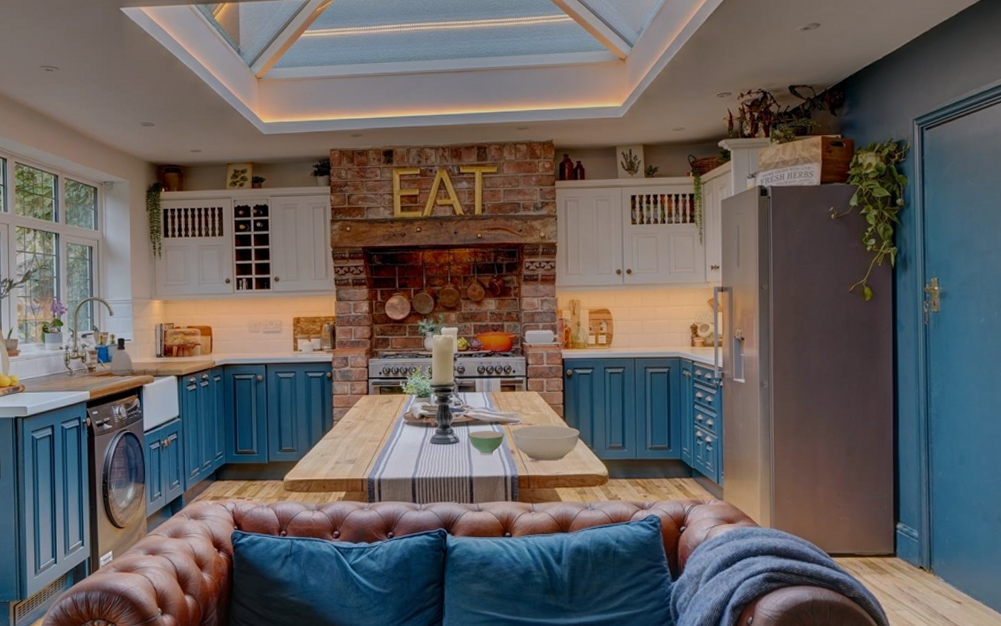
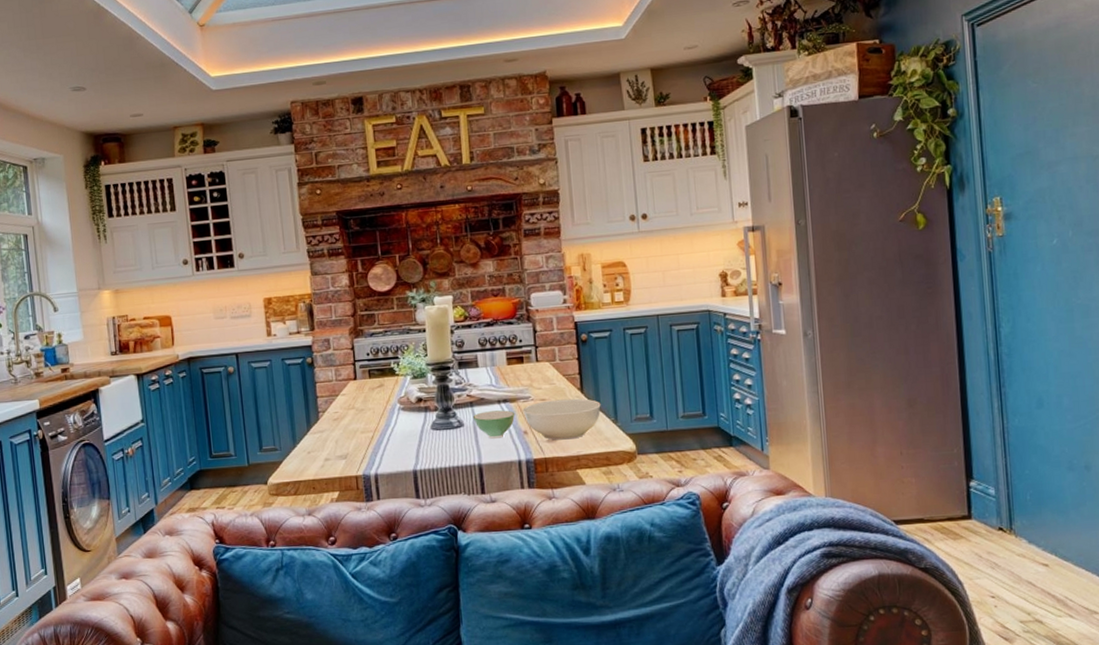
soap dispenser: present [110,337,133,376] -> none [59,336,86,380]

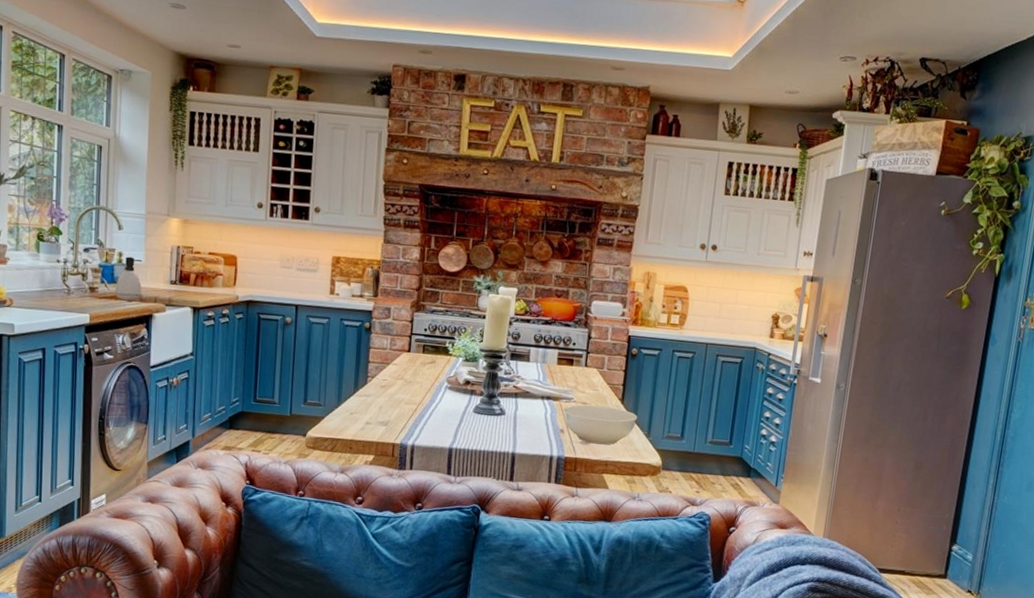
soap dispenser: none [59,336,86,380] -> present [115,256,143,301]
bowl: present [472,410,515,440] -> none [514,404,556,433]

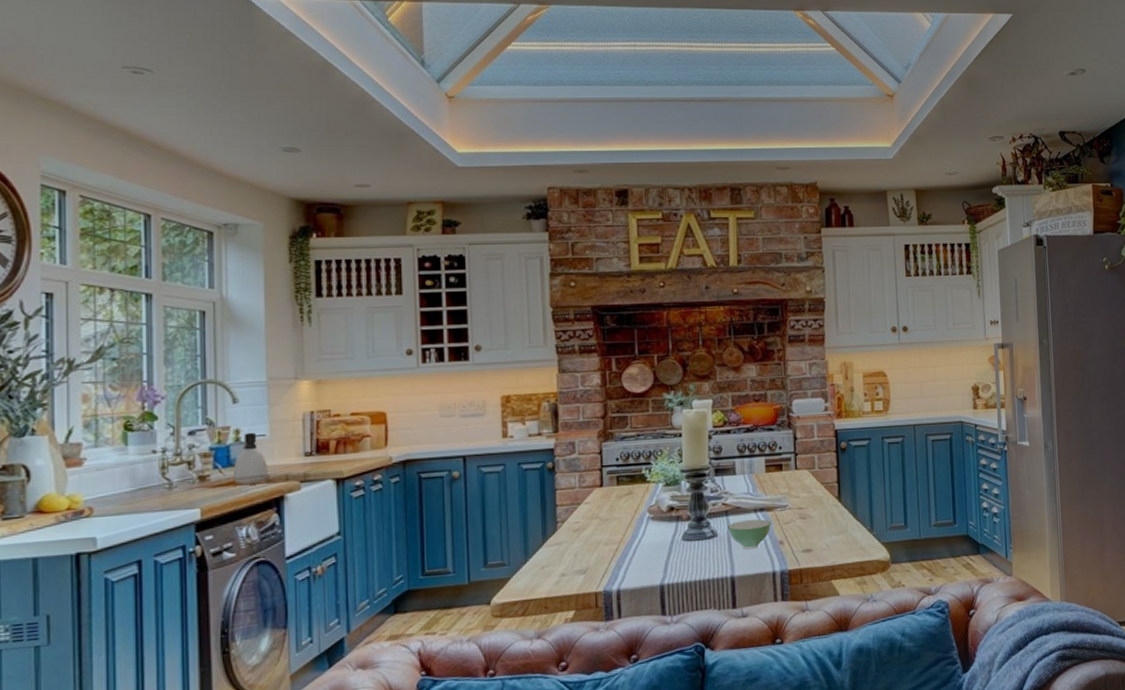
bowl: none [514,404,556,433] -> present [727,519,772,551]
bowl: present [563,404,638,445] -> none [779,507,858,550]

